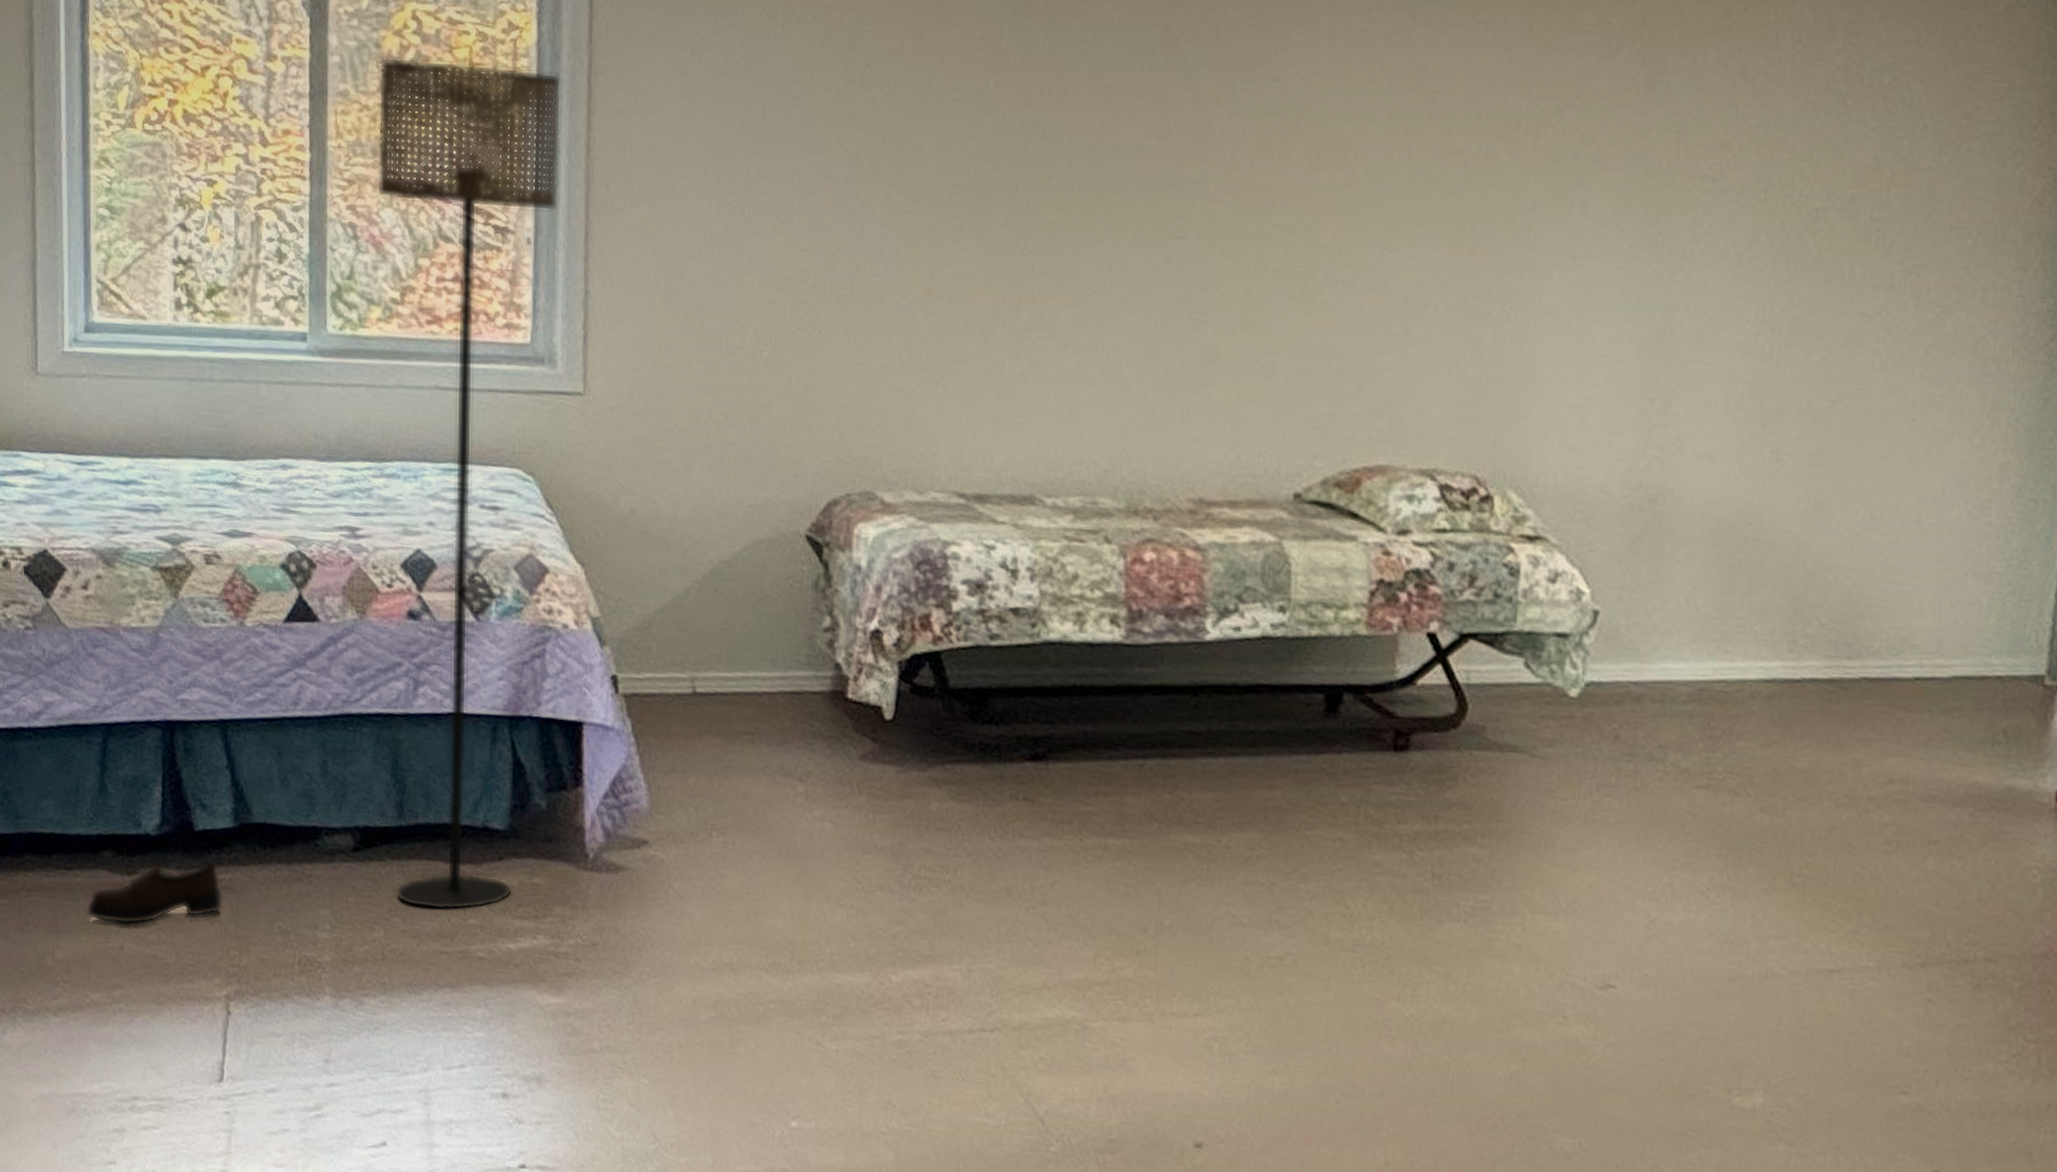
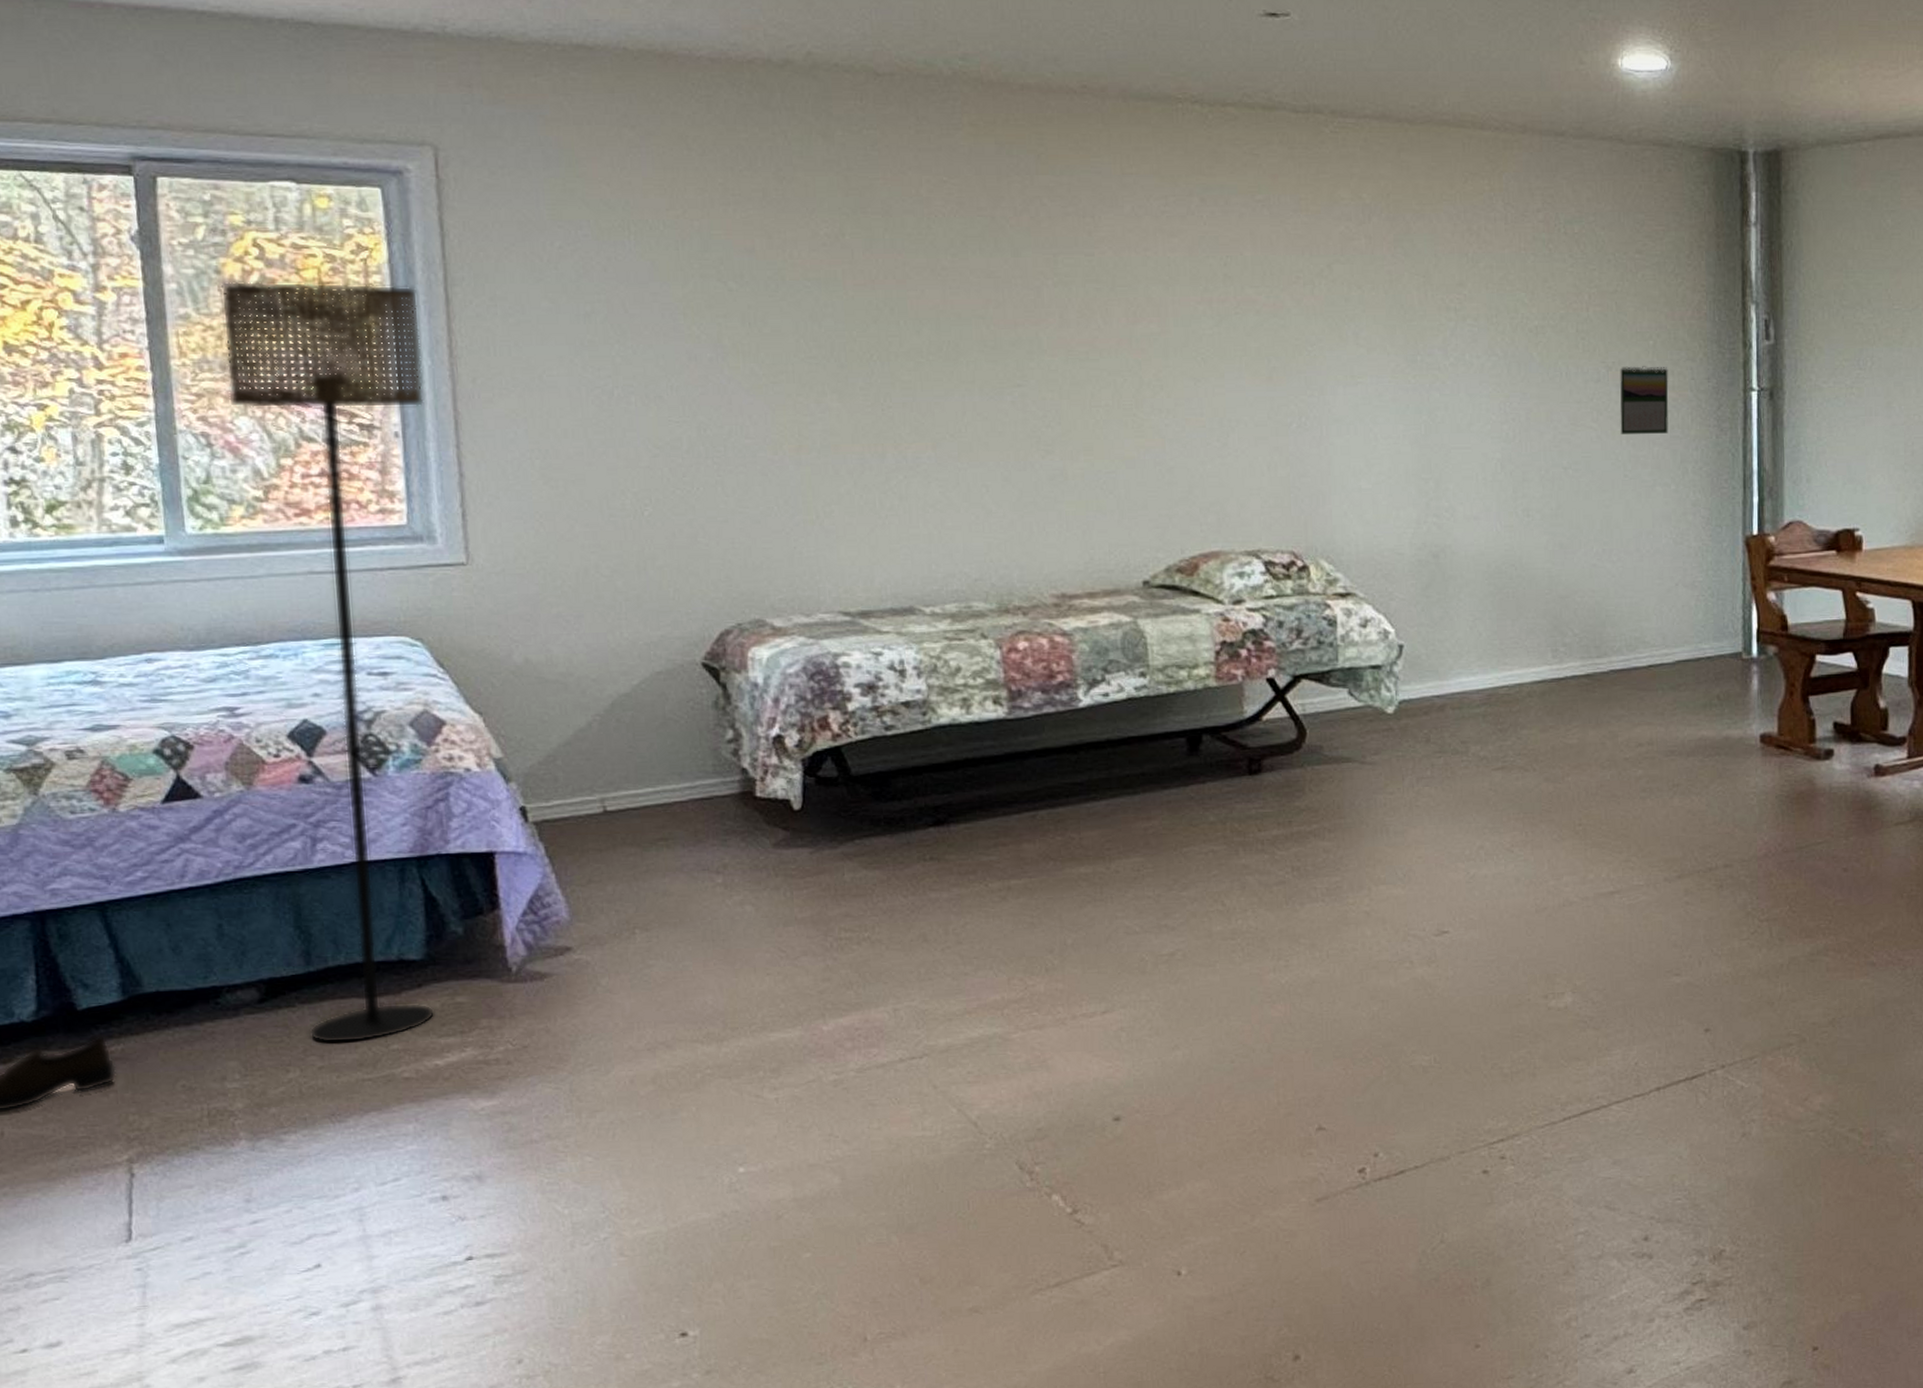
calendar: none [1913,271,1989,368] -> present [1620,366,1669,434]

